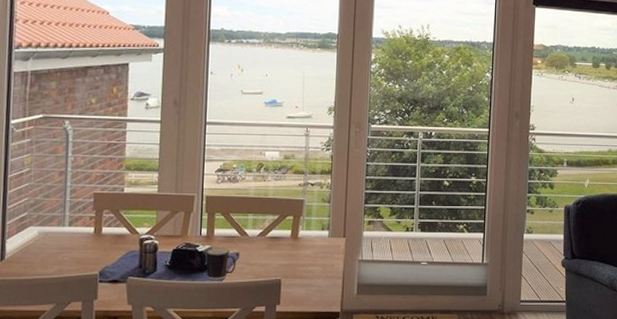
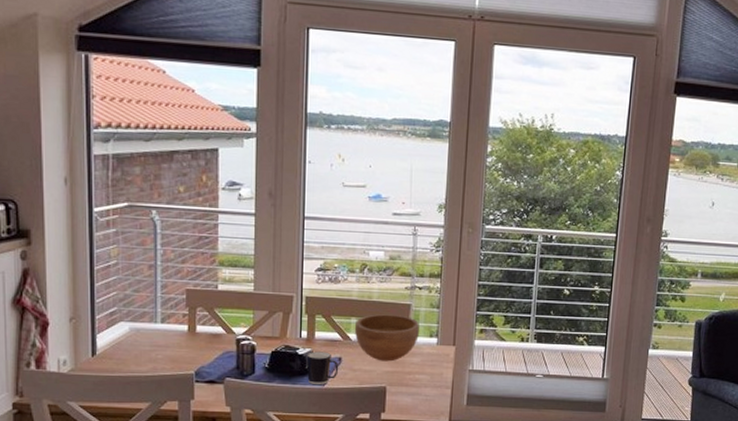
bowl: none [251,210,312,255] -> present [354,314,419,362]

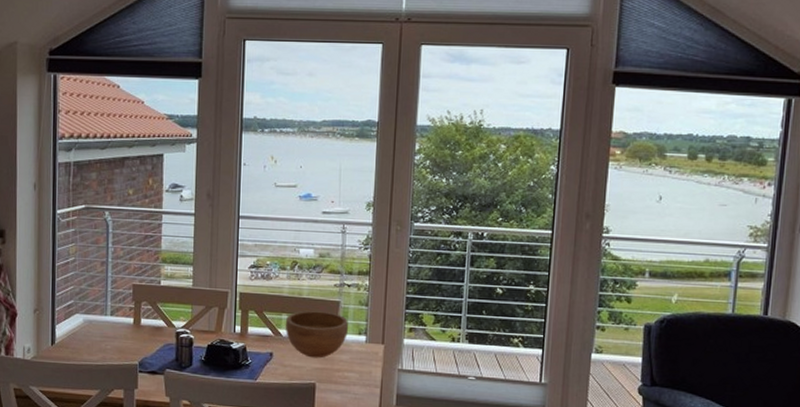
mug: present [306,351,339,385] -> none [239,346,270,380]

